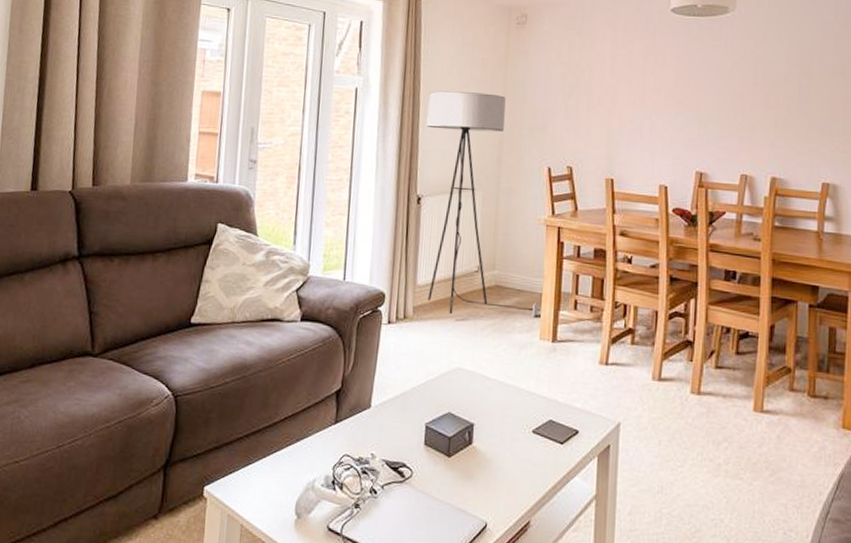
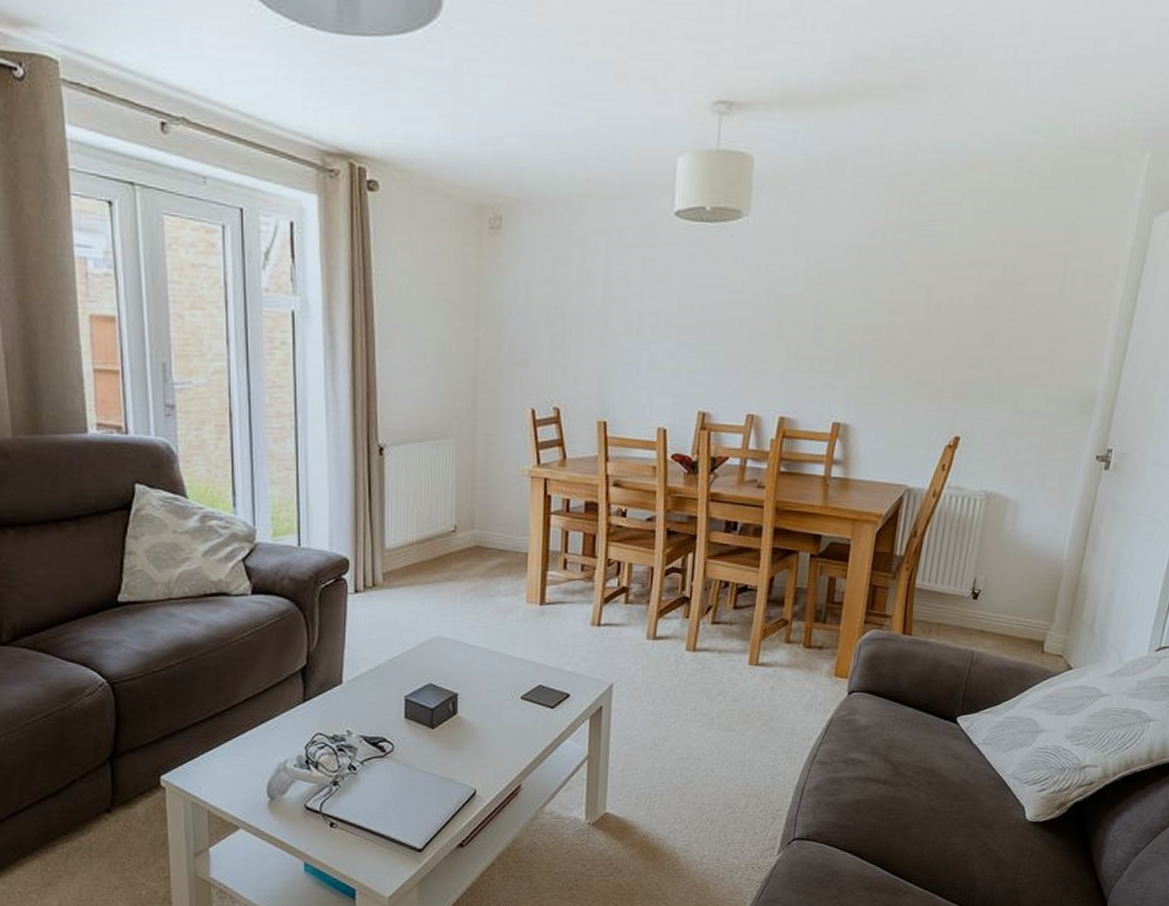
floor lamp: present [426,91,542,317] -> none [384,315,529,580]

